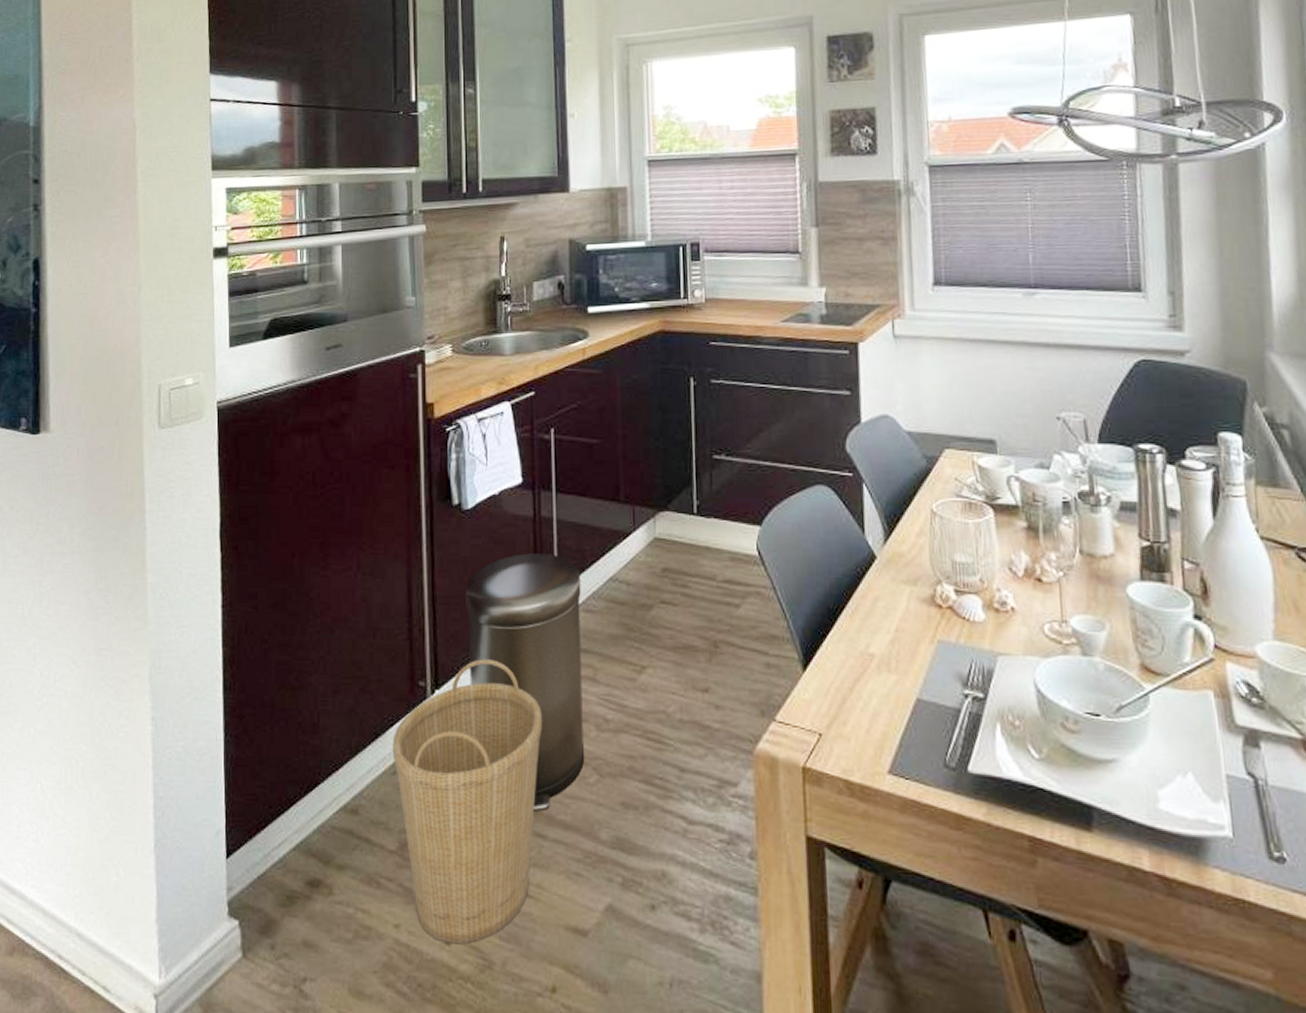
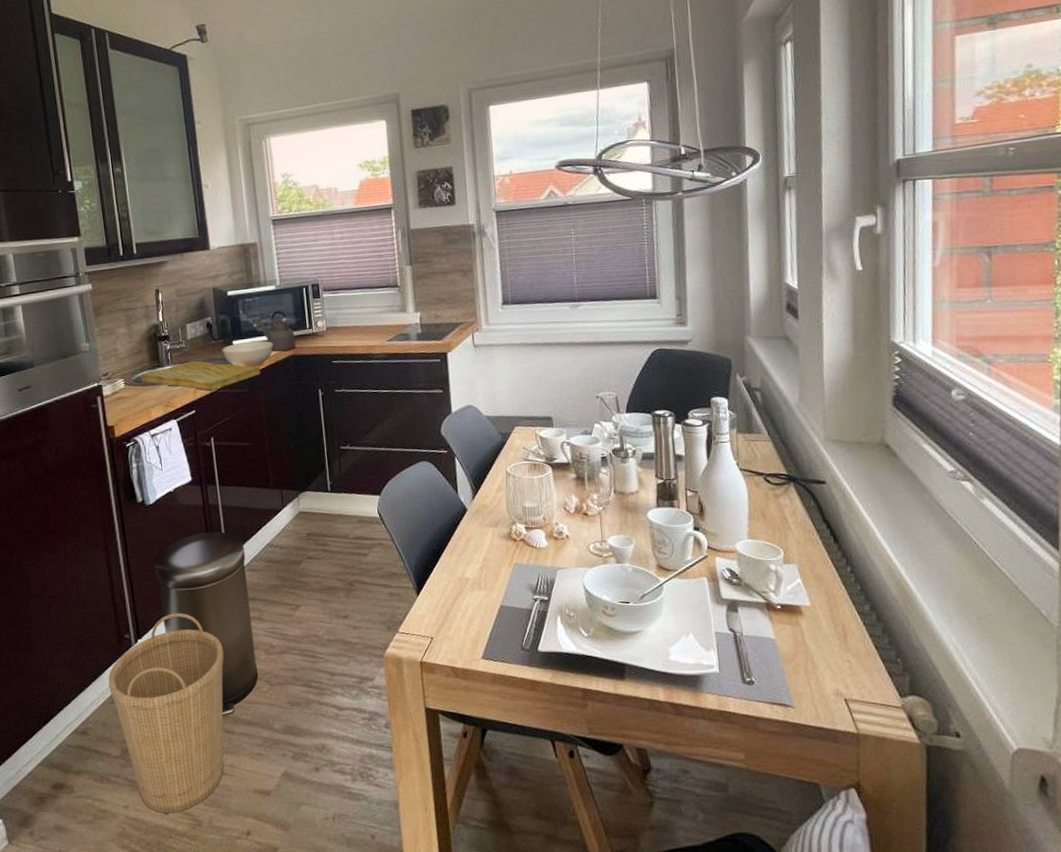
cutting board: none [472,328,619,368] -> present [140,360,261,391]
bowl: none [574,310,638,343] -> present [222,341,274,368]
kettle: none [621,273,666,326] -> present [259,310,296,352]

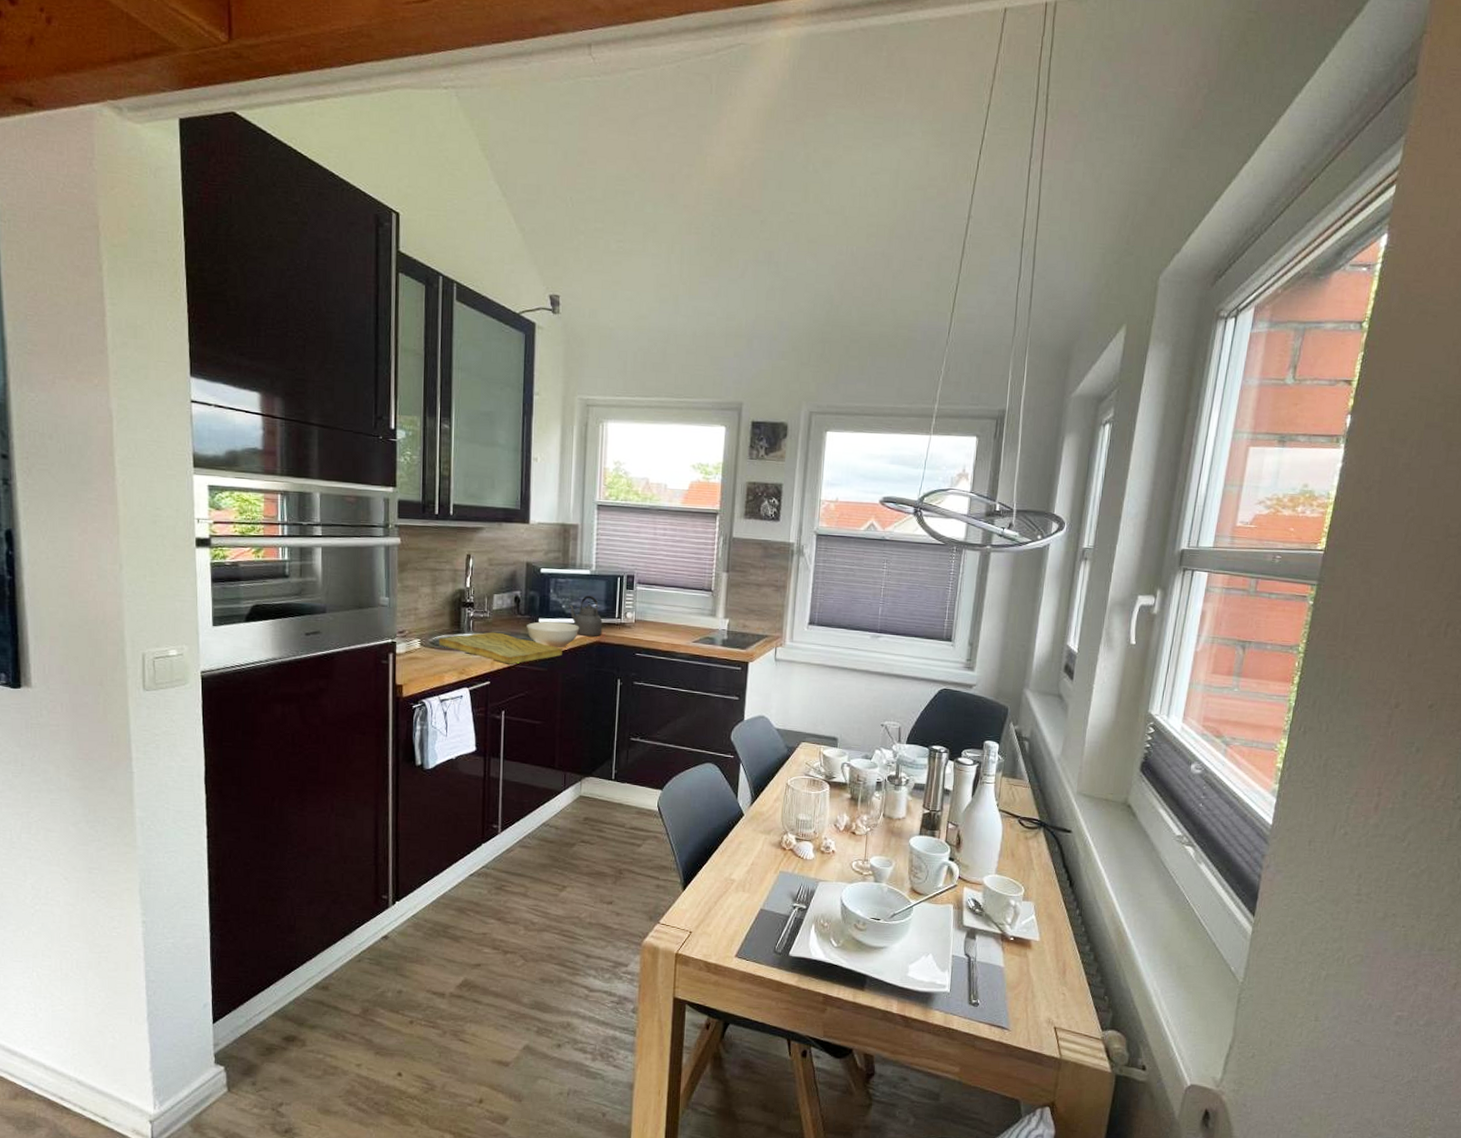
basket: present [108,613,224,814] -> none [358,880,482,1076]
pedal bin: present [154,531,259,717] -> none [424,803,519,986]

